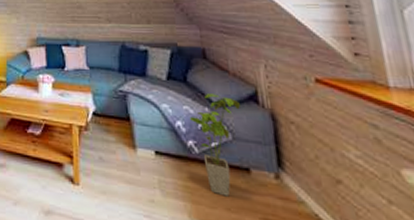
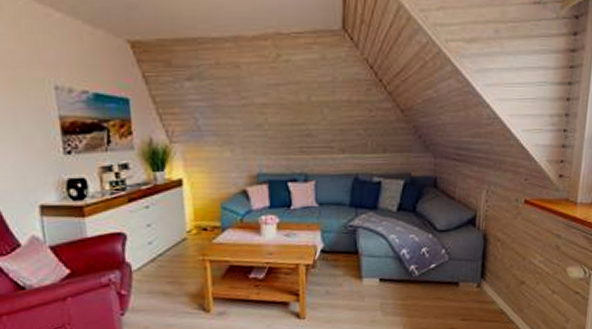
house plant: present [190,93,240,197] -> none [415,221,460,308]

